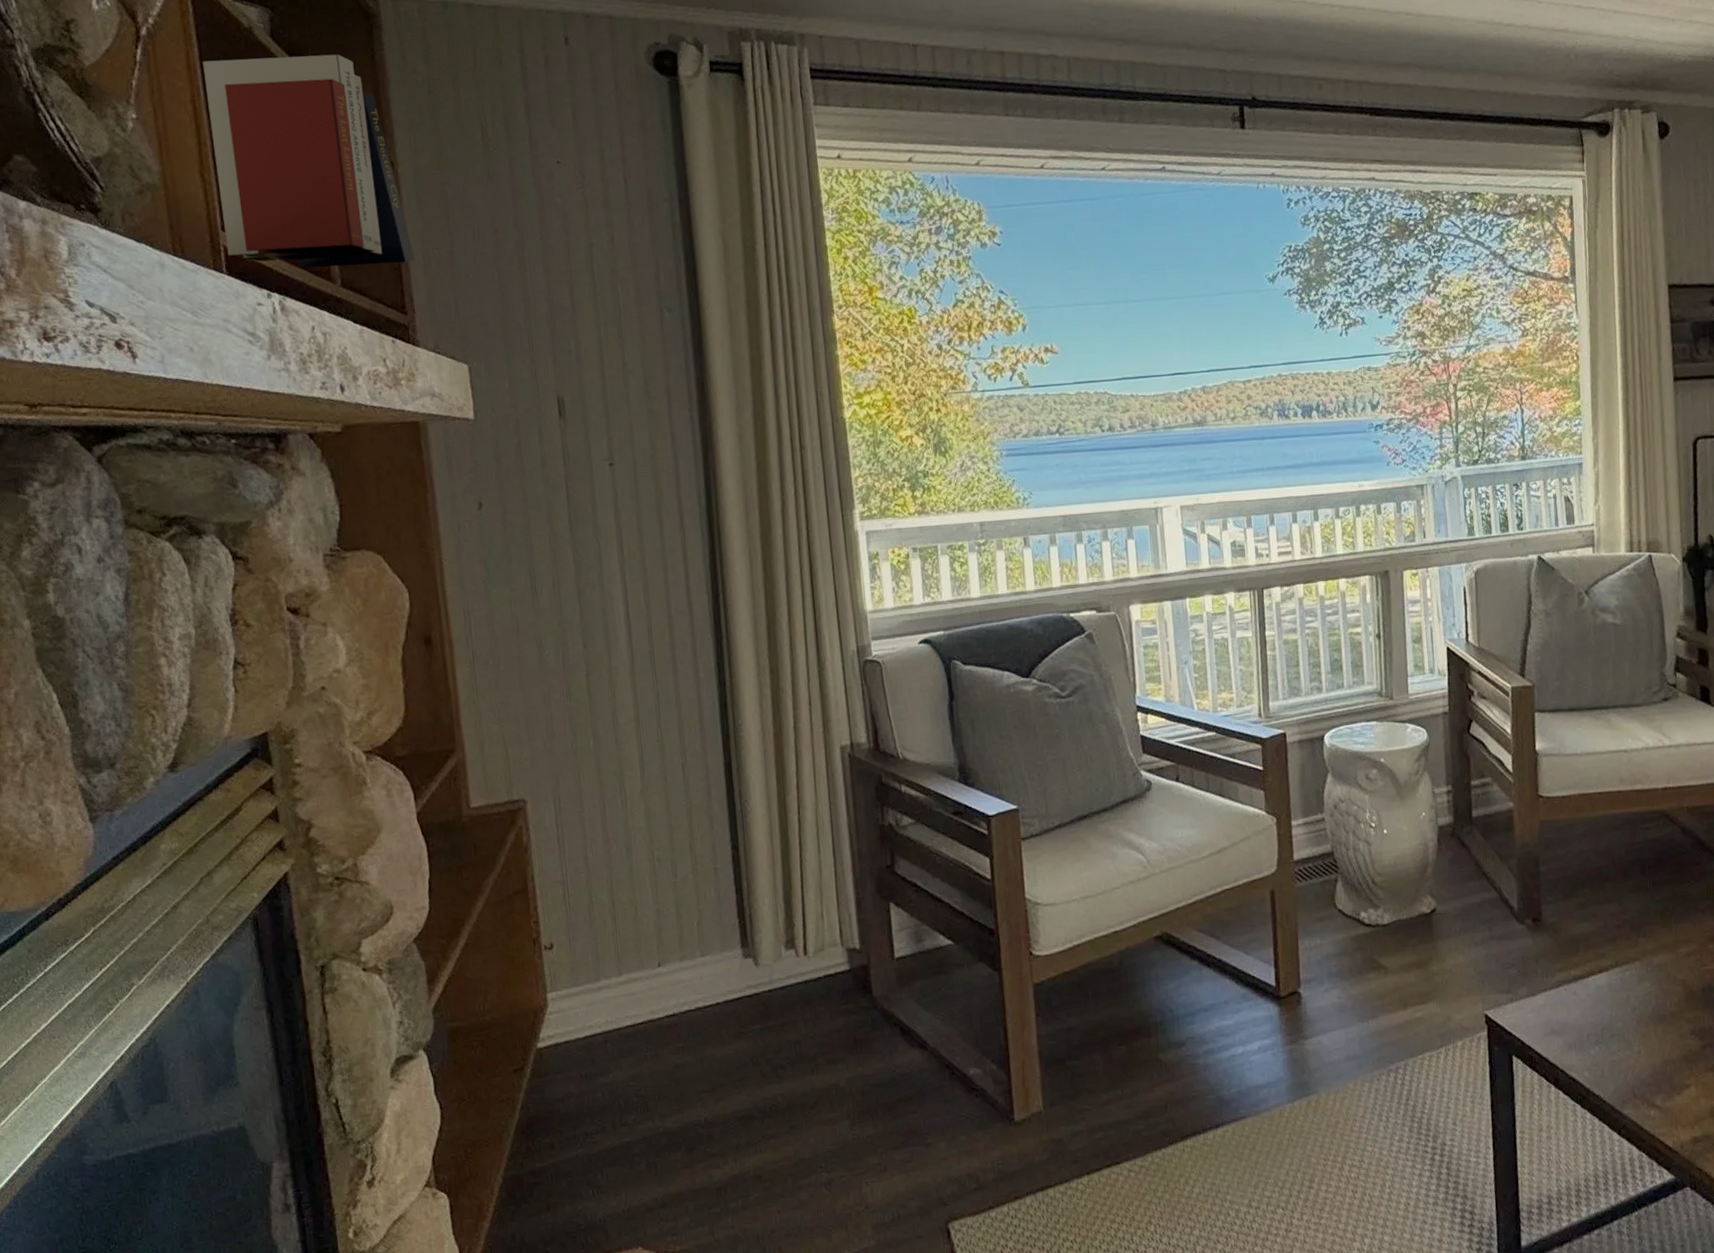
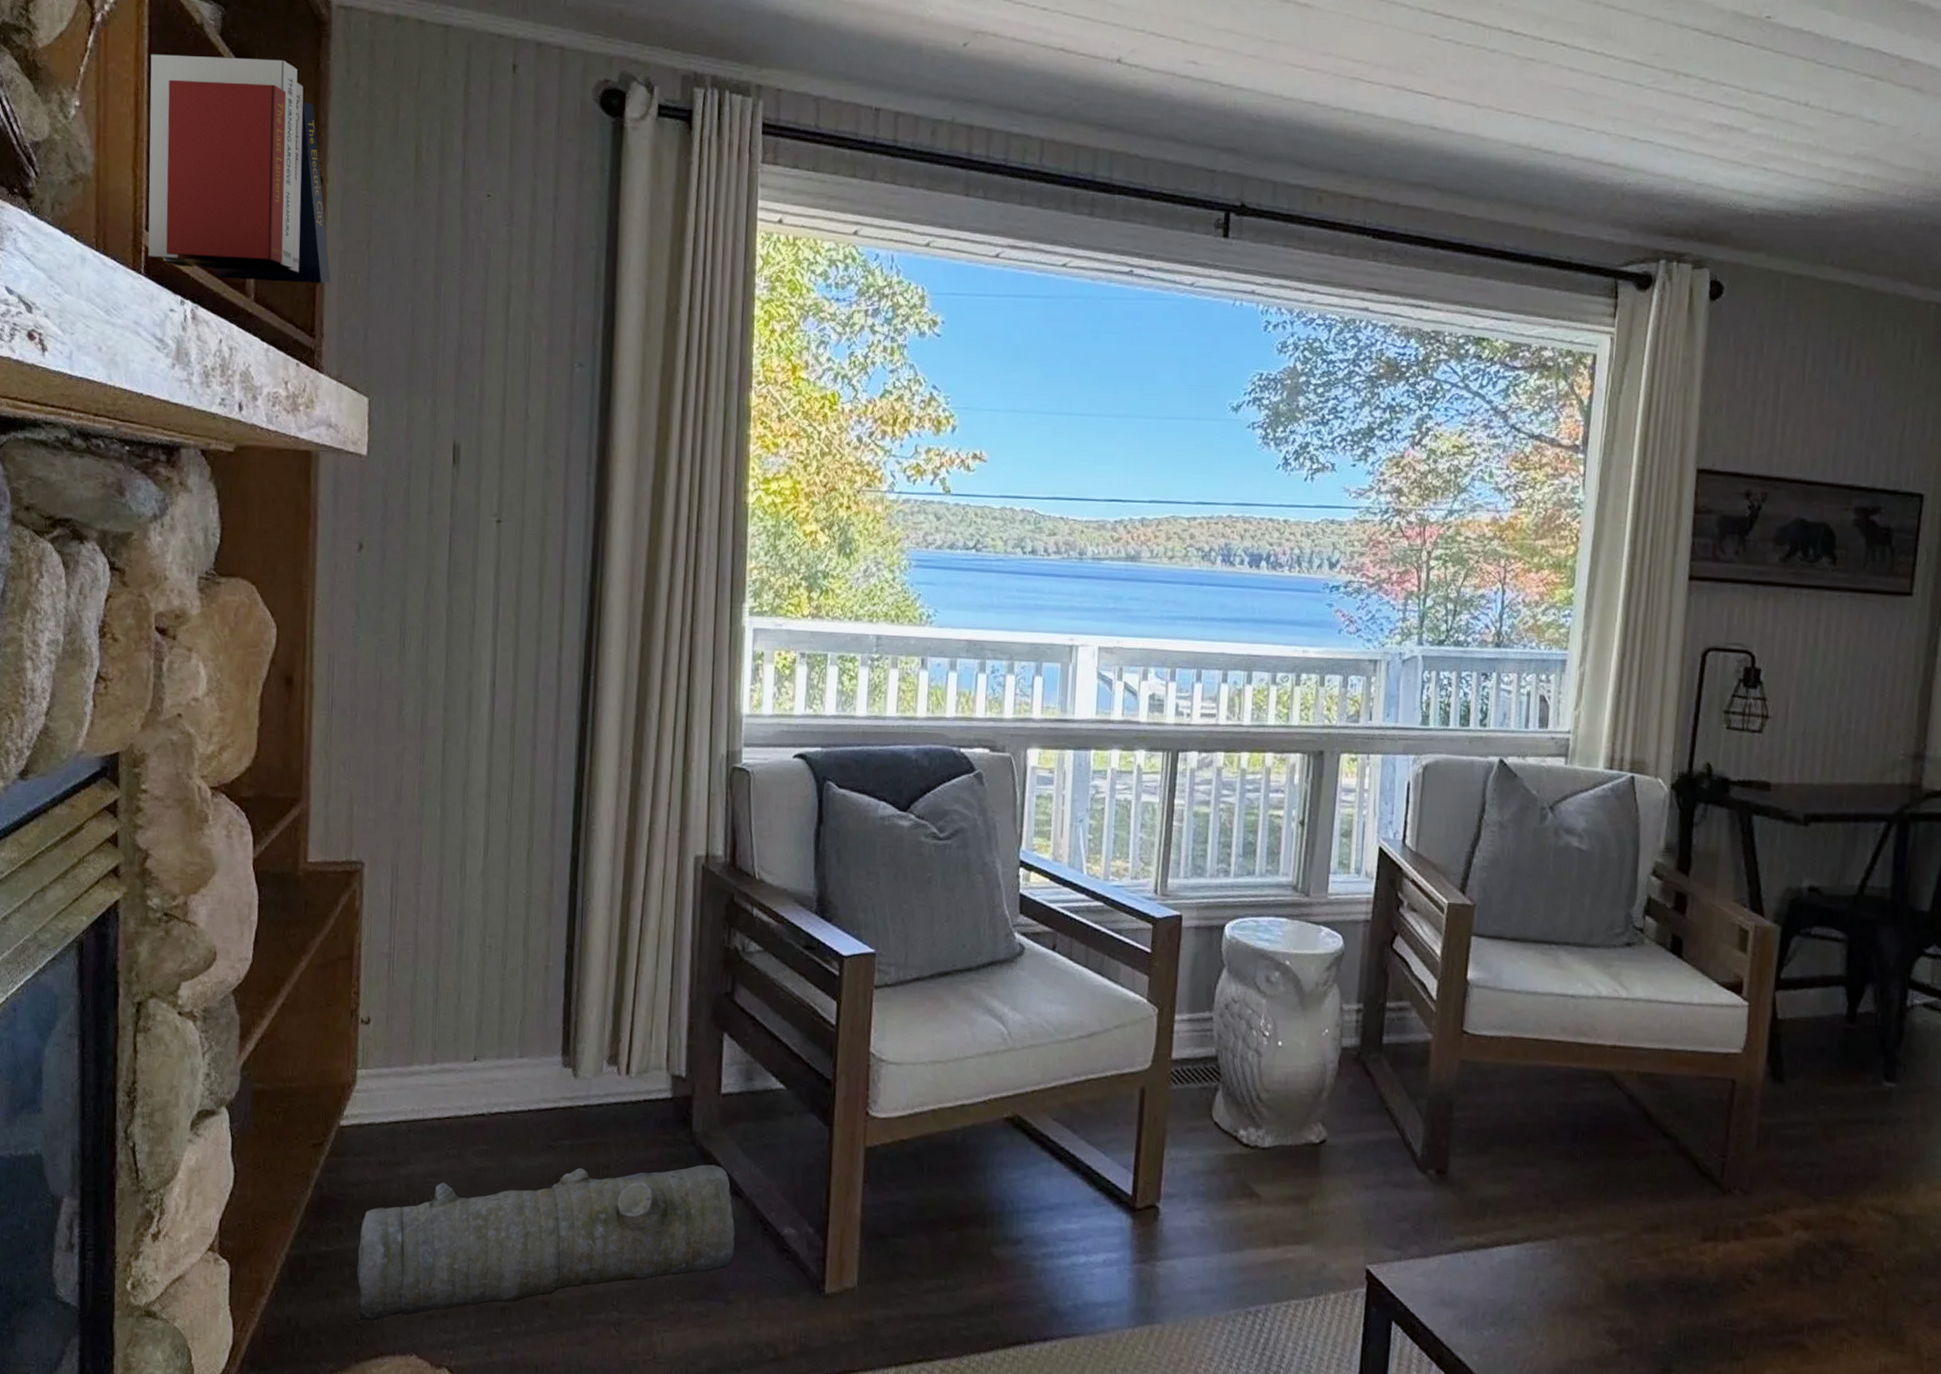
decorative log: none [571,1023,928,1225] -> present [357,1164,736,1321]

